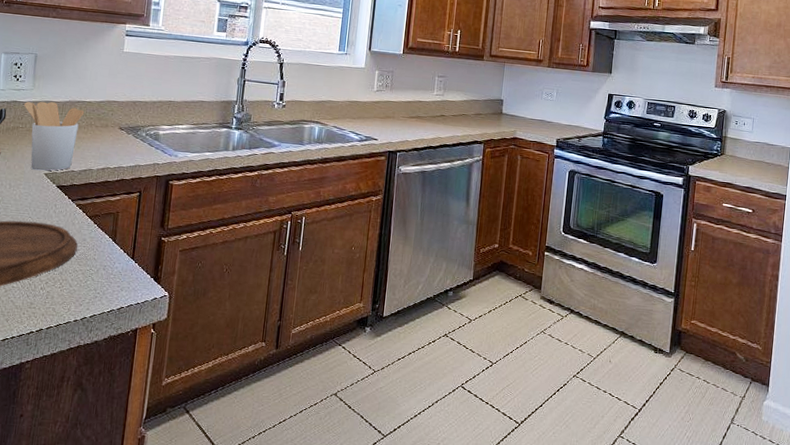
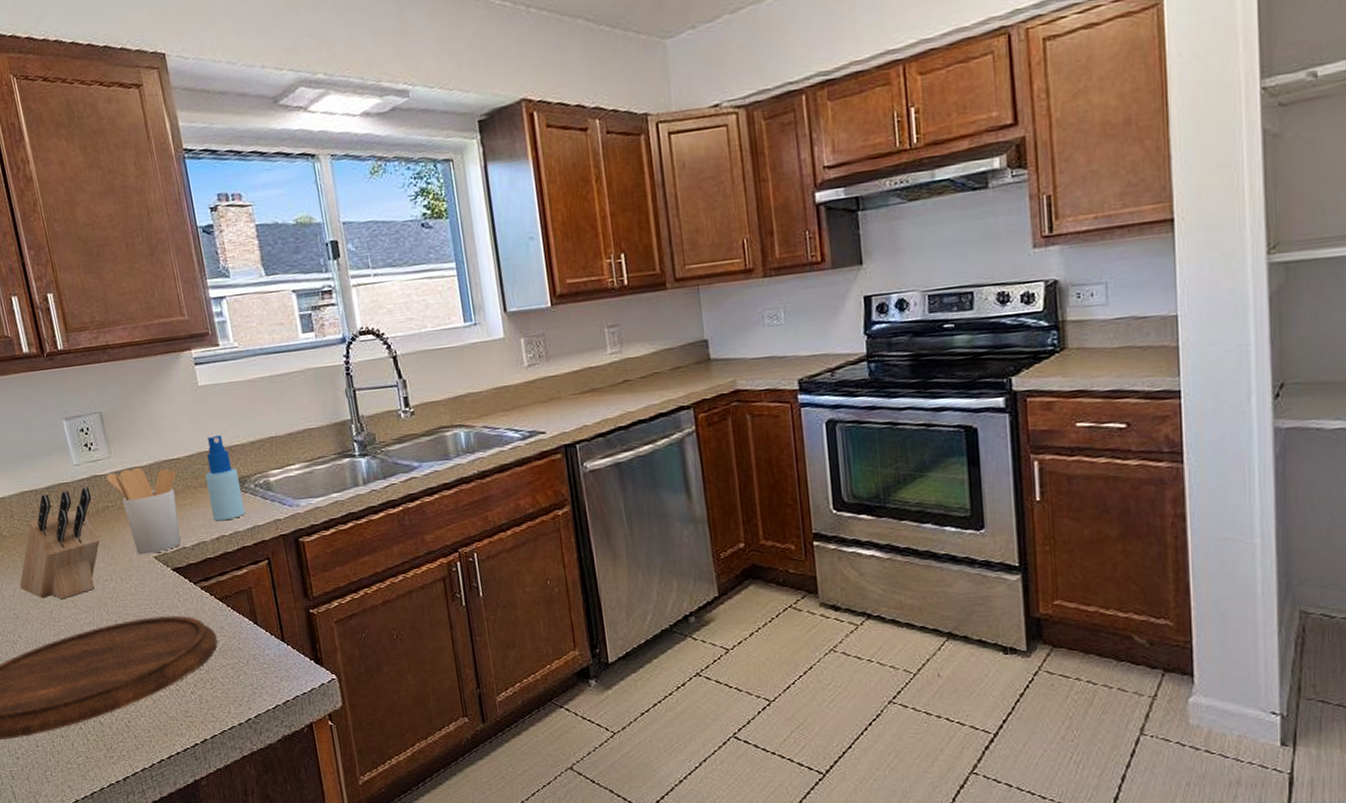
spray bottle: none [104,90,135,157] -> present [205,435,246,522]

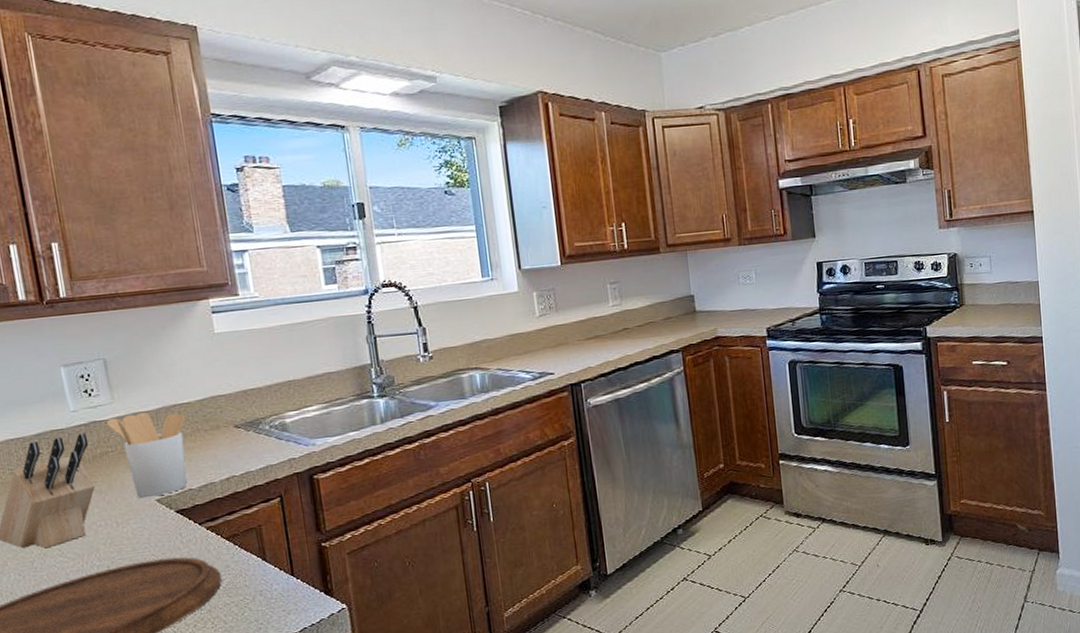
spray bottle: present [205,435,246,522] -> none [217,379,259,463]

